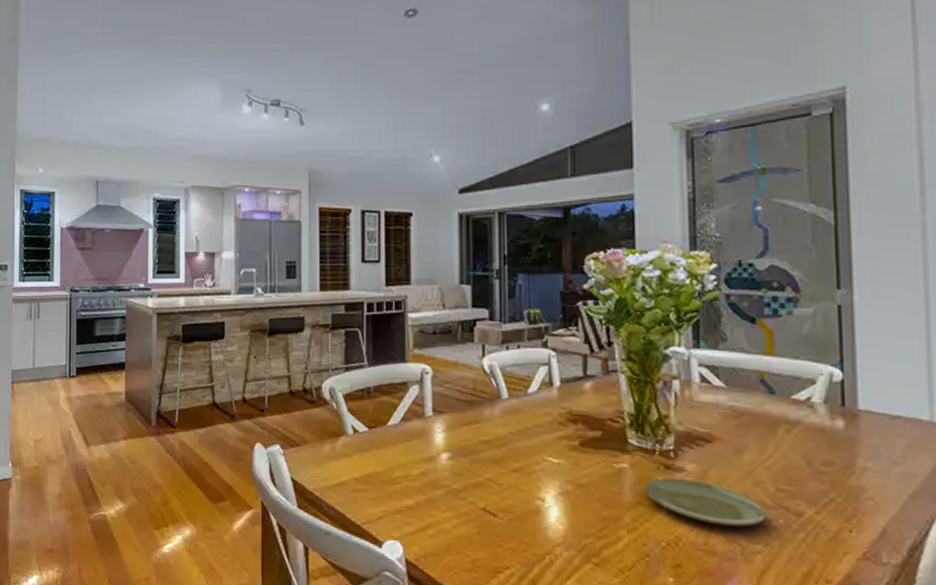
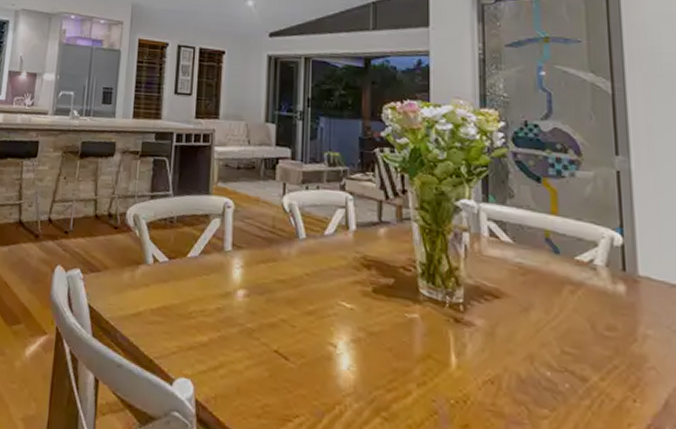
plate: present [645,477,766,527] -> none [435,331,552,390]

